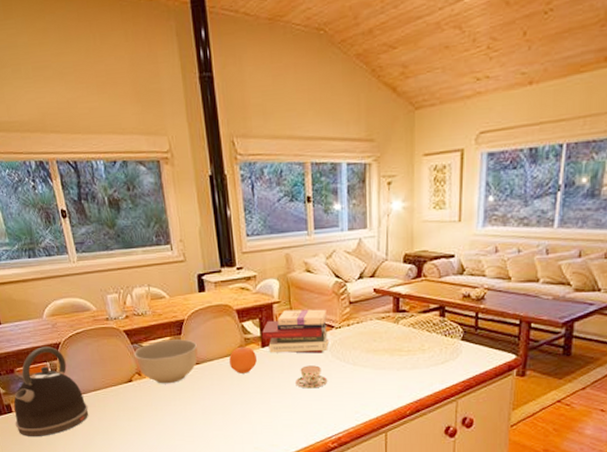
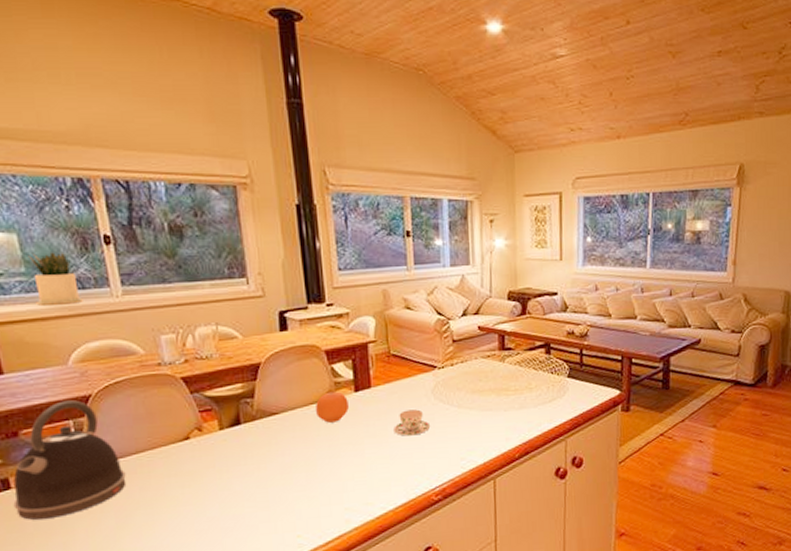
planter: none [10,225,51,271] -> present [28,252,85,307]
bowl: present [133,339,198,384] -> none [193,385,277,440]
books: present [261,309,329,354] -> none [354,348,431,398]

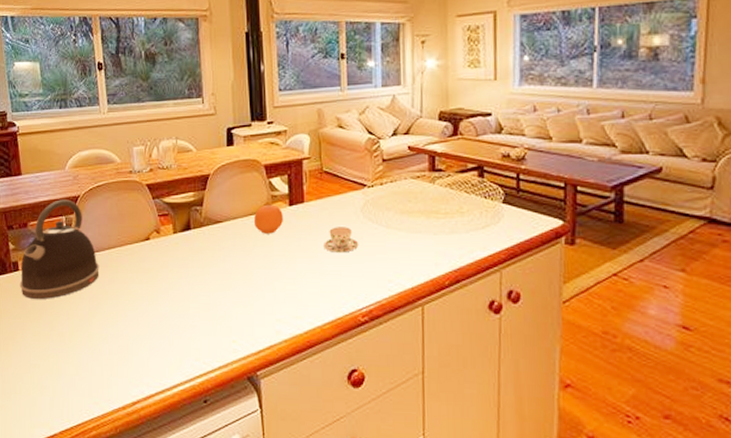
planter: present [28,252,85,307] -> none [45,76,81,121]

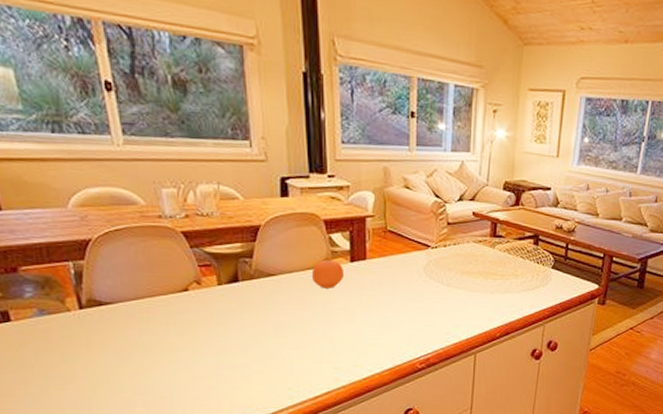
kettle: present [19,199,100,299] -> none [13,242,125,352]
teacup: present [324,227,359,253] -> none [385,284,420,308]

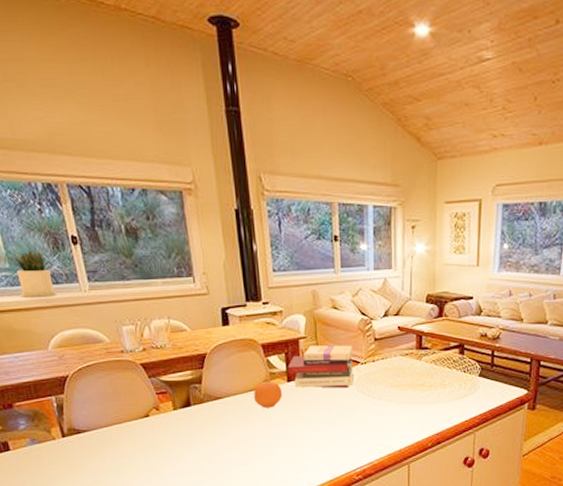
planter: none [25,92,85,149] -> present [11,250,59,299]
books: none [351,225,424,272] -> present [287,345,355,388]

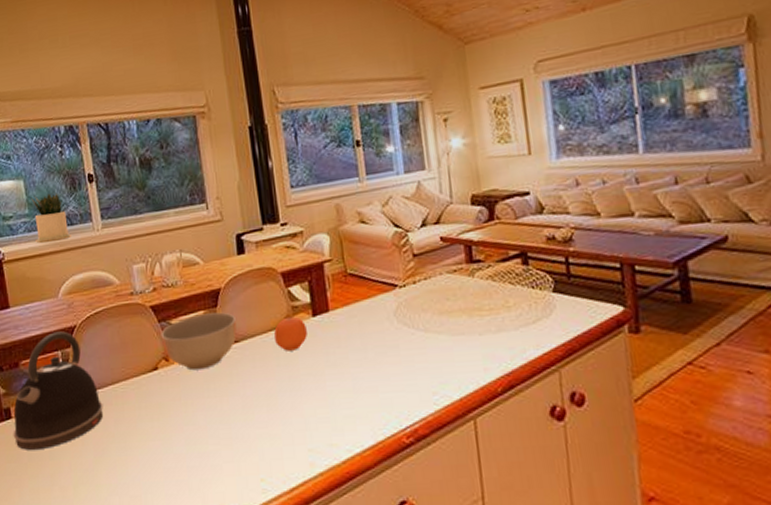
kettle: none [11,379,99,476] -> present [13,331,103,450]
bowl: none [151,373,221,419] -> present [160,312,237,371]
books: present [287,345,355,388] -> none [311,264,393,323]

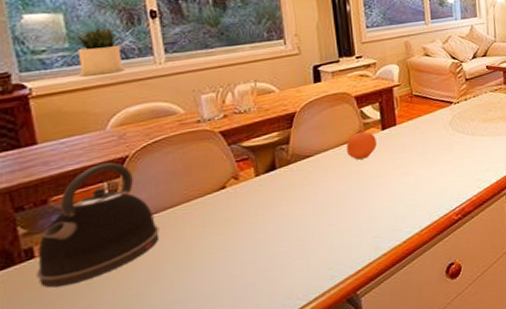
bowl: present [160,312,237,371] -> none [230,132,311,185]

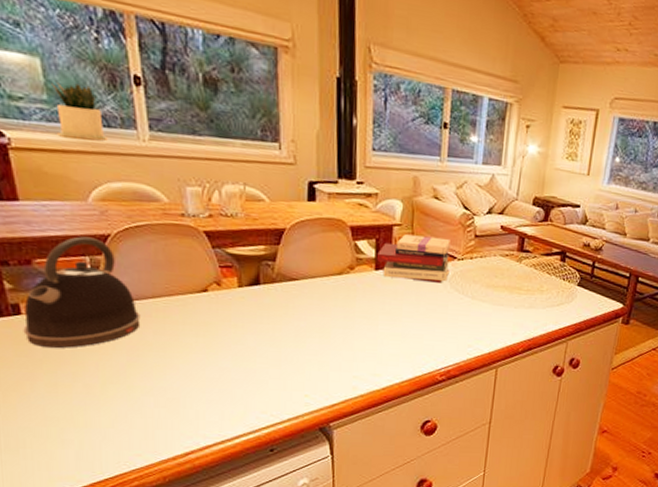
fruit: present [347,131,377,160] -> none [335,266,368,296]
books: none [381,87,449,135] -> present [376,234,450,283]

